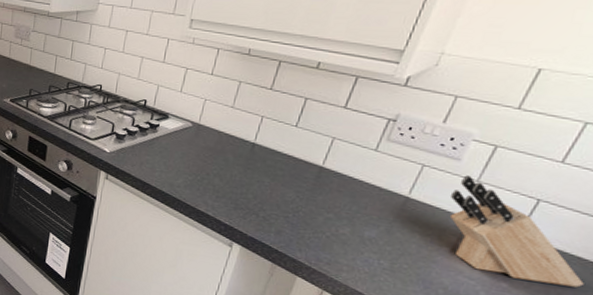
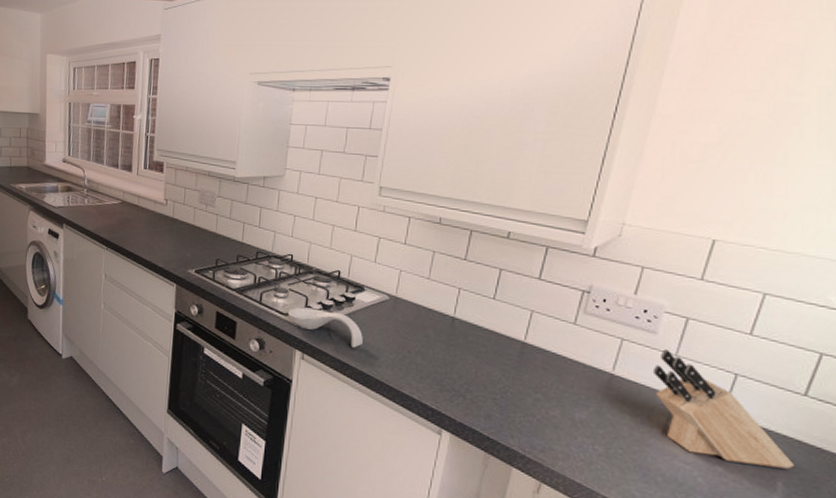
spoon rest: none [94,132,165,170] -> present [287,307,363,348]

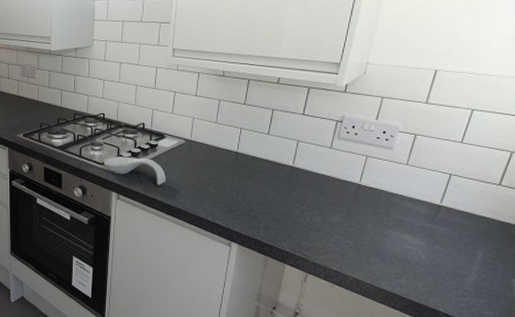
knife block: present [652,349,794,469] -> none [389,161,490,241]

